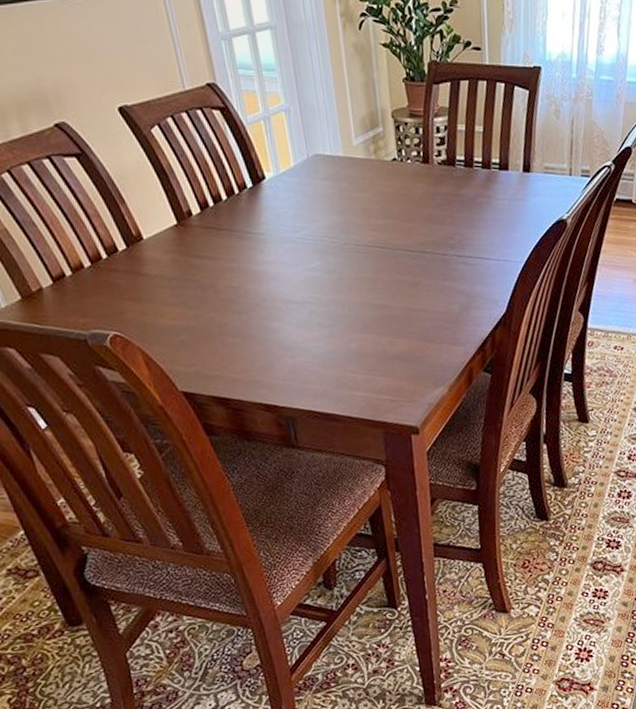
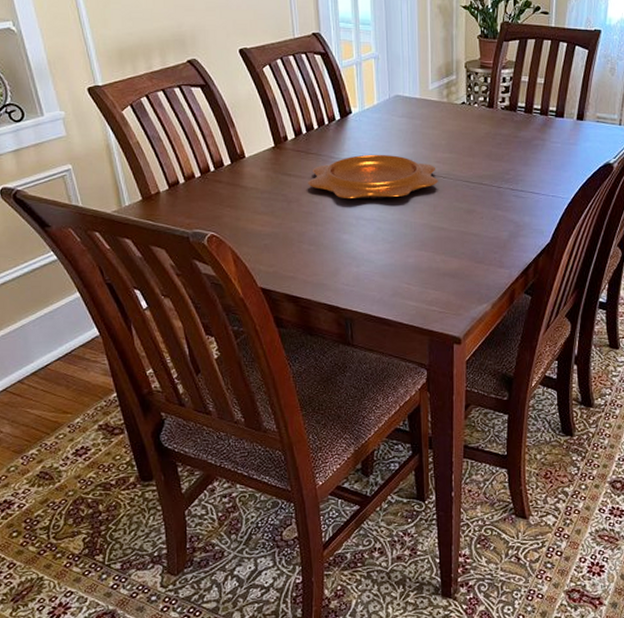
decorative bowl: none [223,225,375,281] -> present [308,154,438,199]

